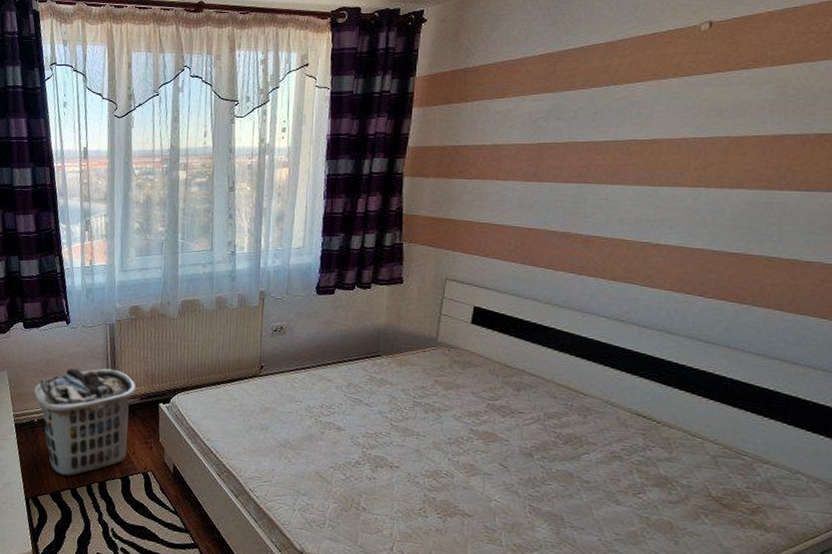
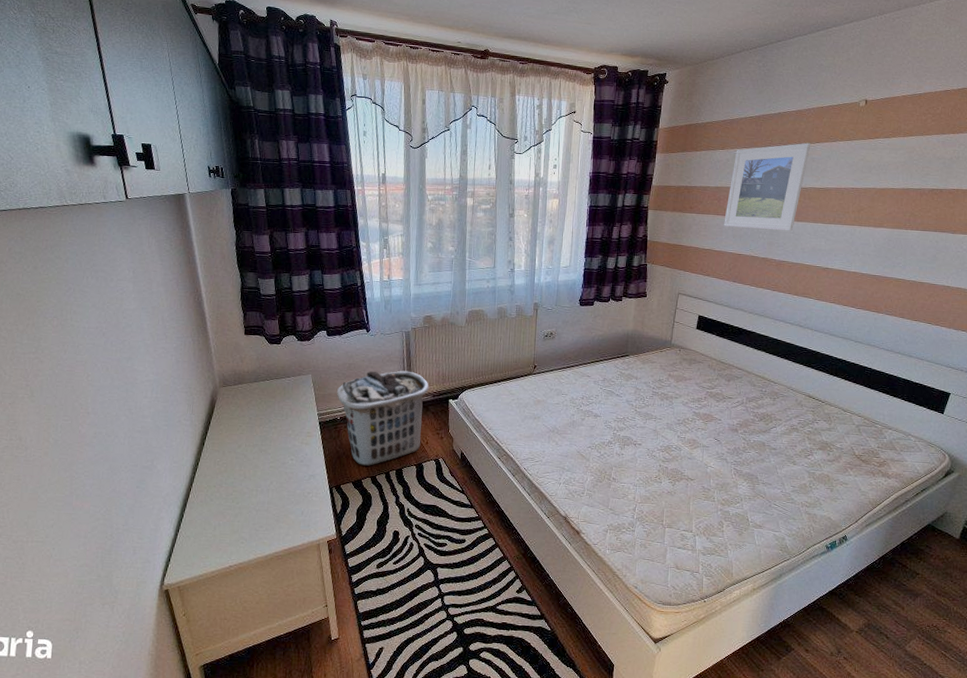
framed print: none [506,82,629,198] -> present [724,142,811,231]

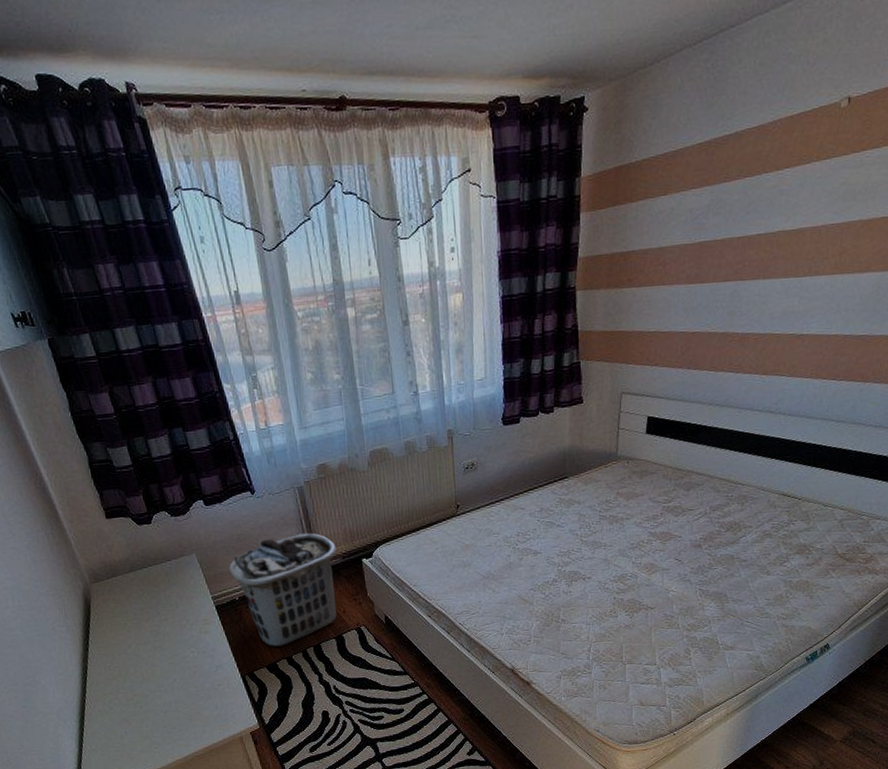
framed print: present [724,142,811,231] -> none [672,169,779,299]

